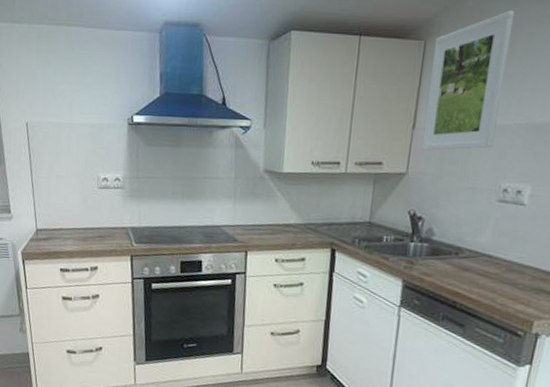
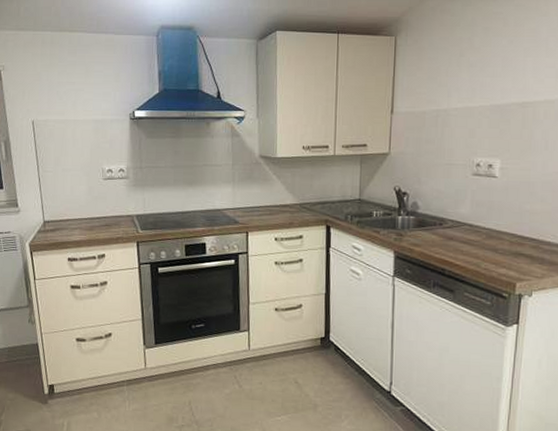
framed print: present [421,11,515,150] -> none [400,9,470,132]

